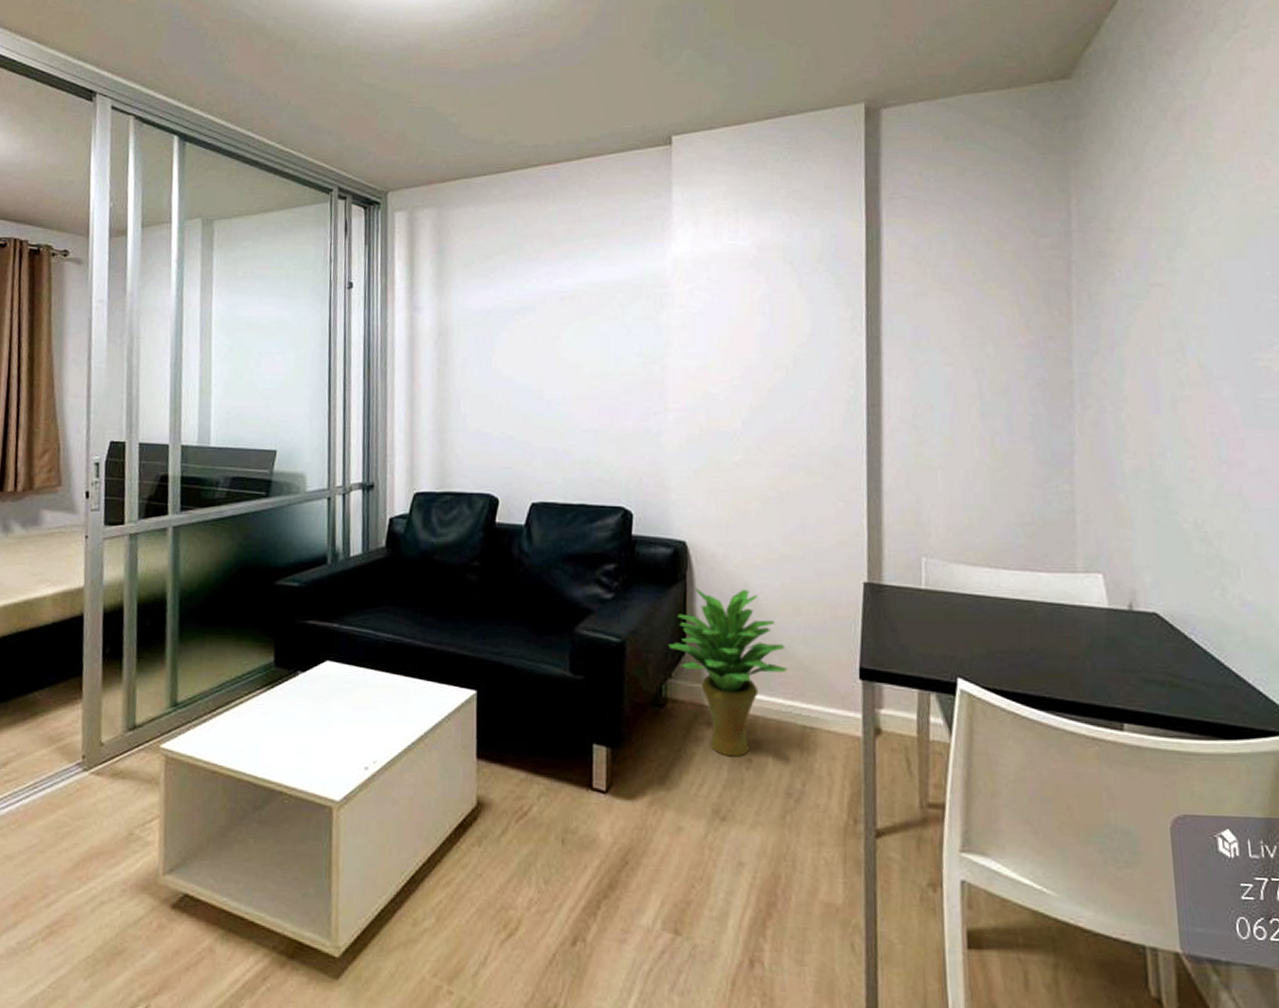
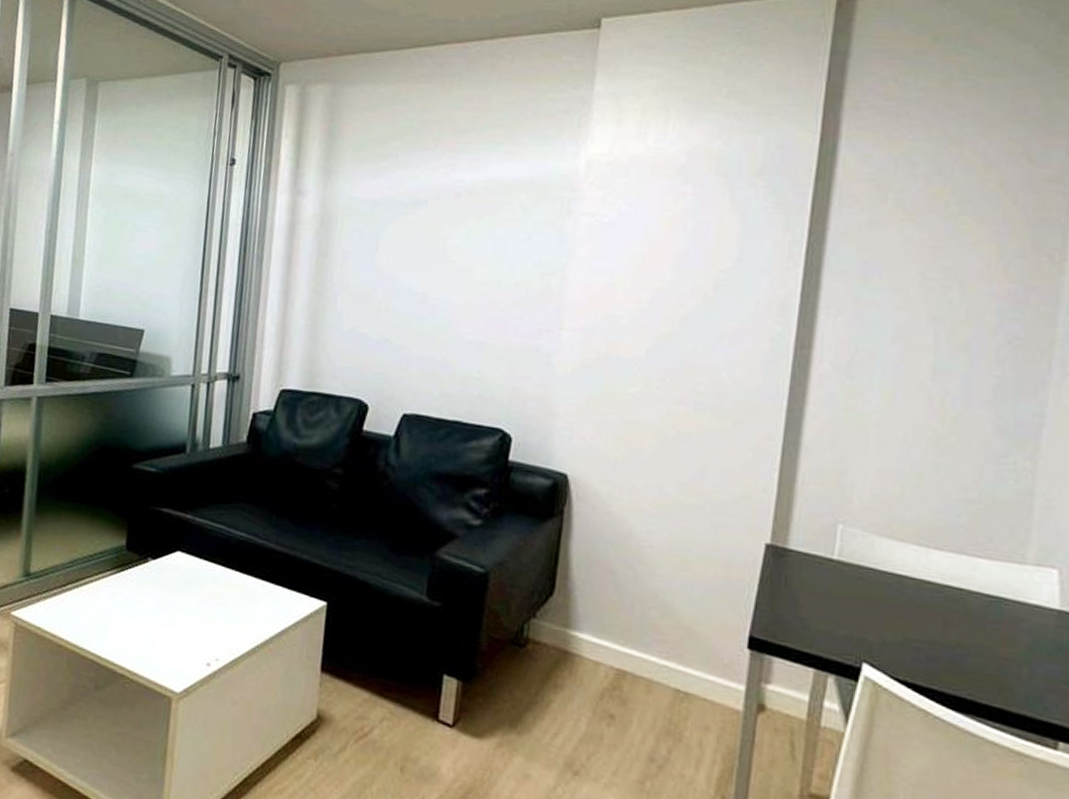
potted plant: present [668,588,787,757] -> none [536,525,666,712]

